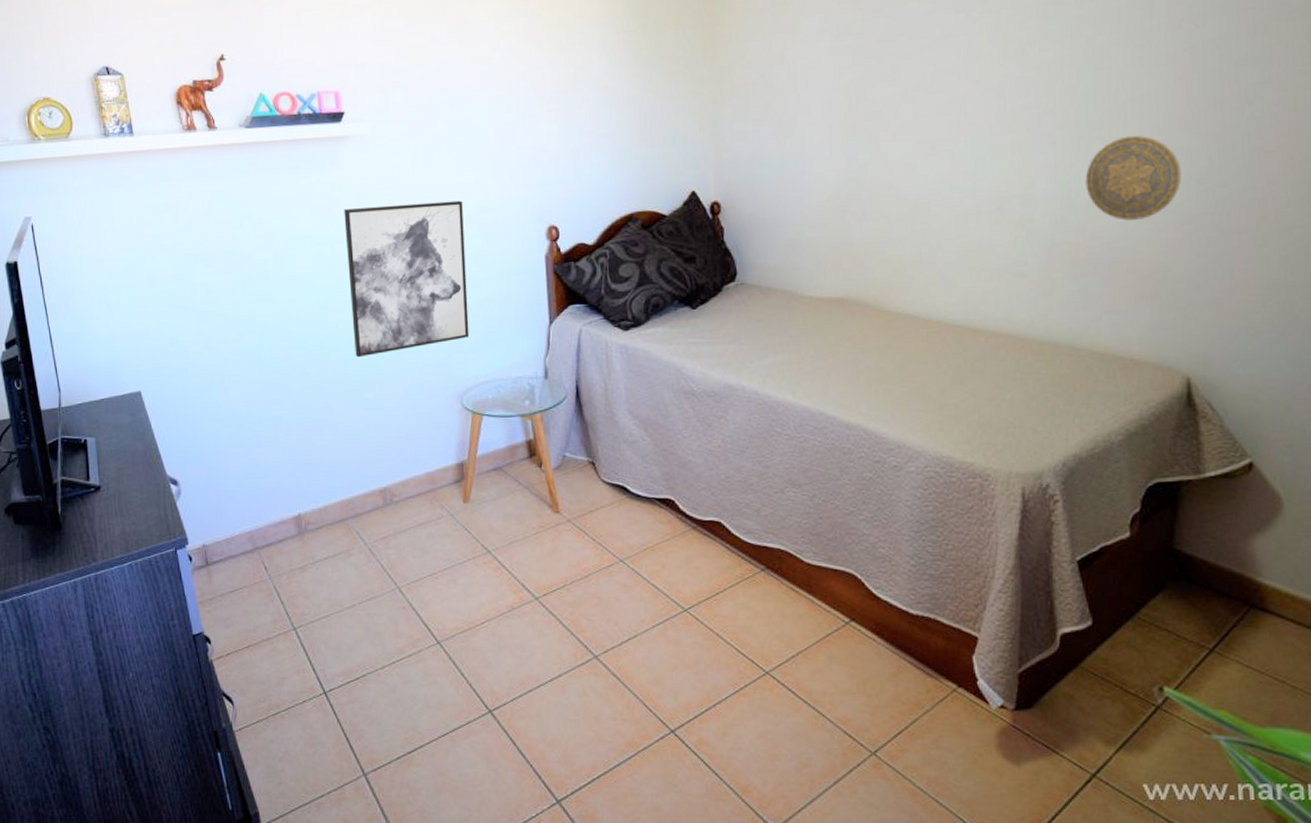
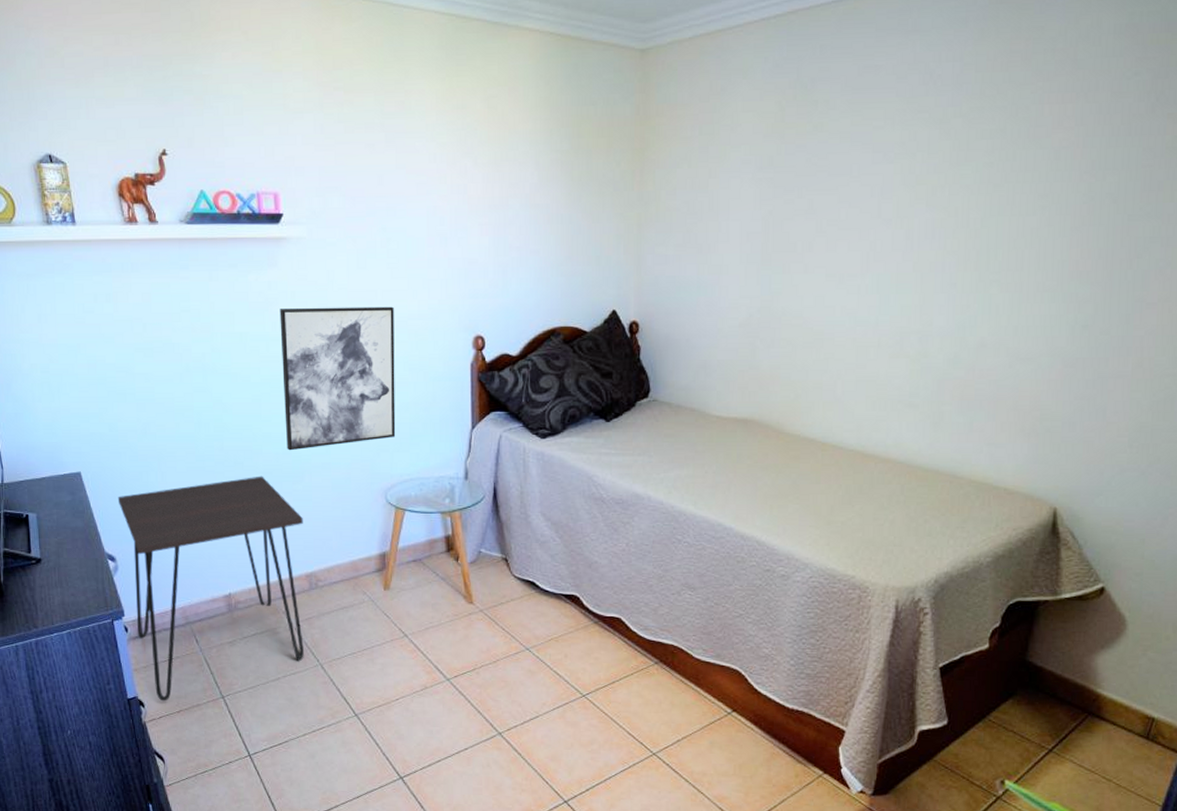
desk: none [179,385,380,636] -> present [117,476,304,702]
decorative plate: present [1085,135,1182,221] -> none [980,281,1069,360]

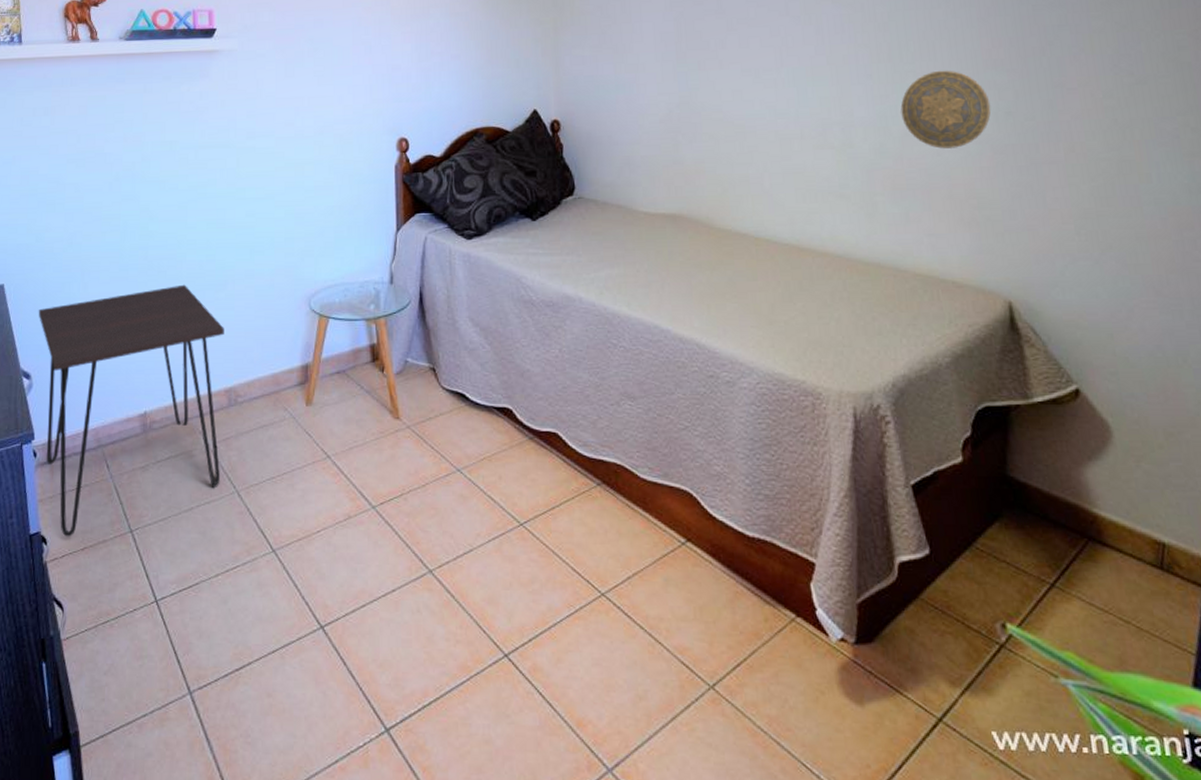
wall art: present [280,306,396,451] -> none [209,112,320,258]
decorative plate: none [980,281,1069,360] -> present [900,70,991,149]

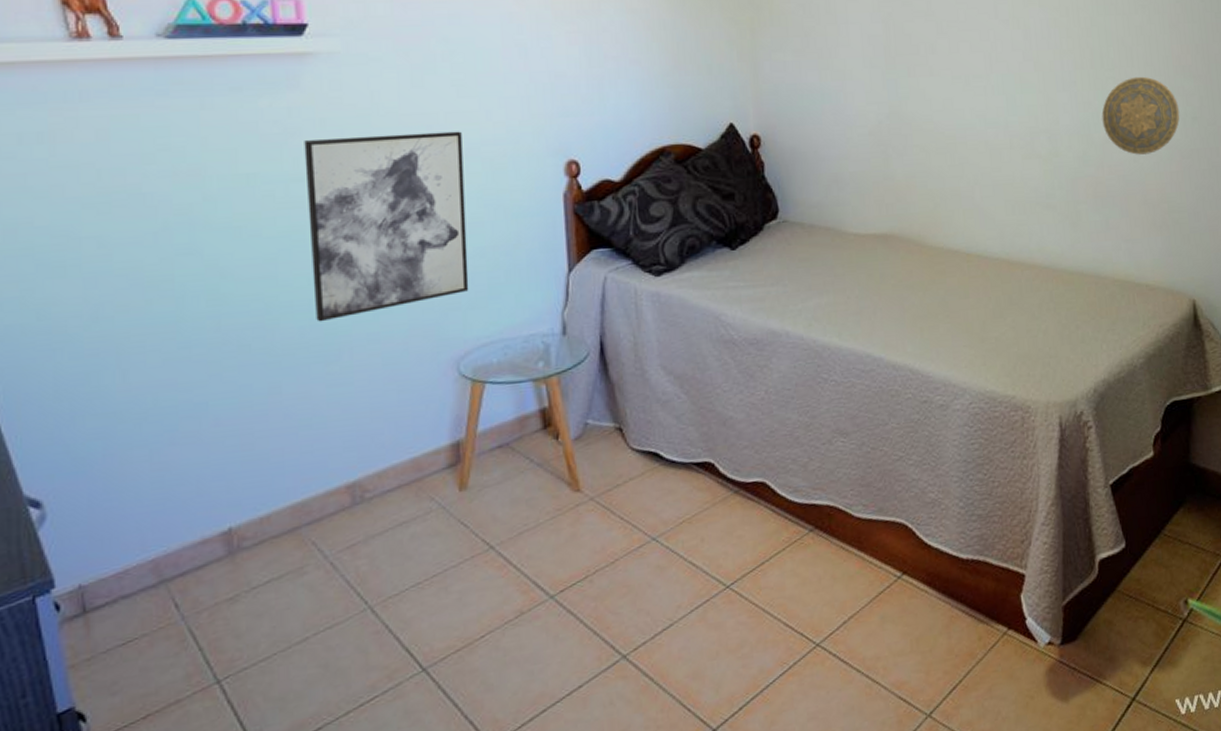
desk: present [38,284,224,537] -> none [47,359,345,707]
wall art: none [209,112,320,258] -> present [304,131,469,322]

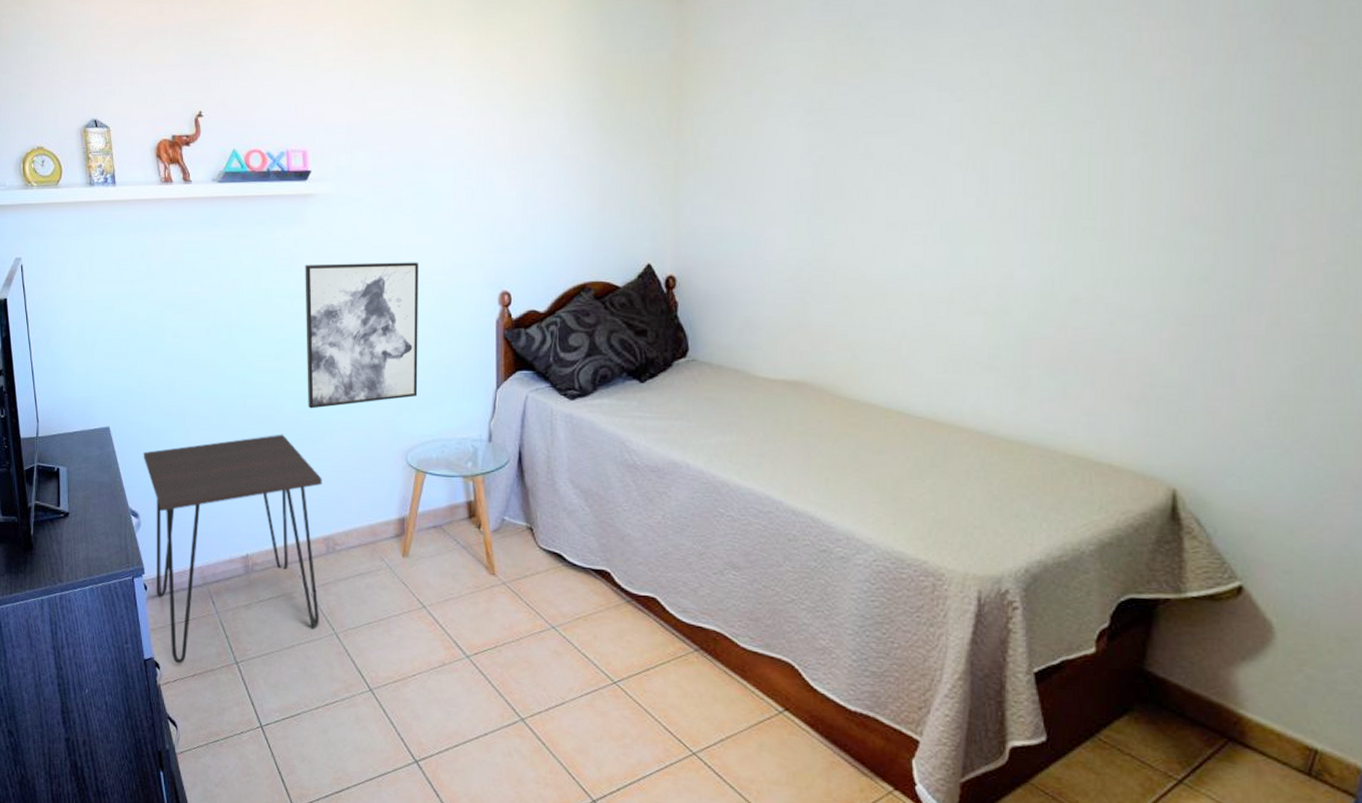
desk: none [47,359,345,707] -> present [143,434,322,664]
decorative plate: present [1101,76,1180,155] -> none [1071,227,1183,318]

